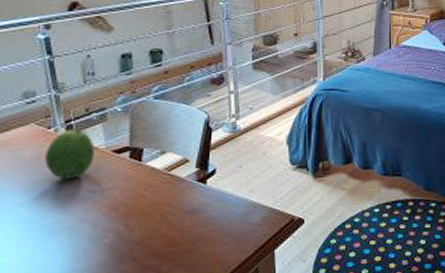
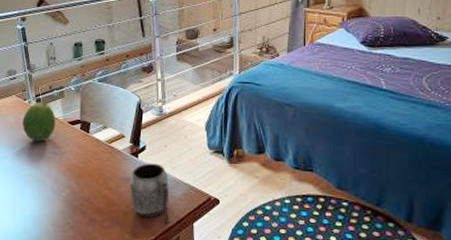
mug: none [196,188,246,257] -> present [130,163,170,225]

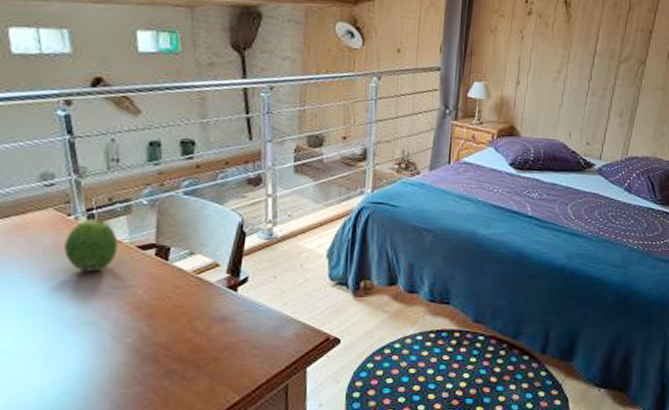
mug: present [130,163,170,225] -> none [224,298,278,371]

